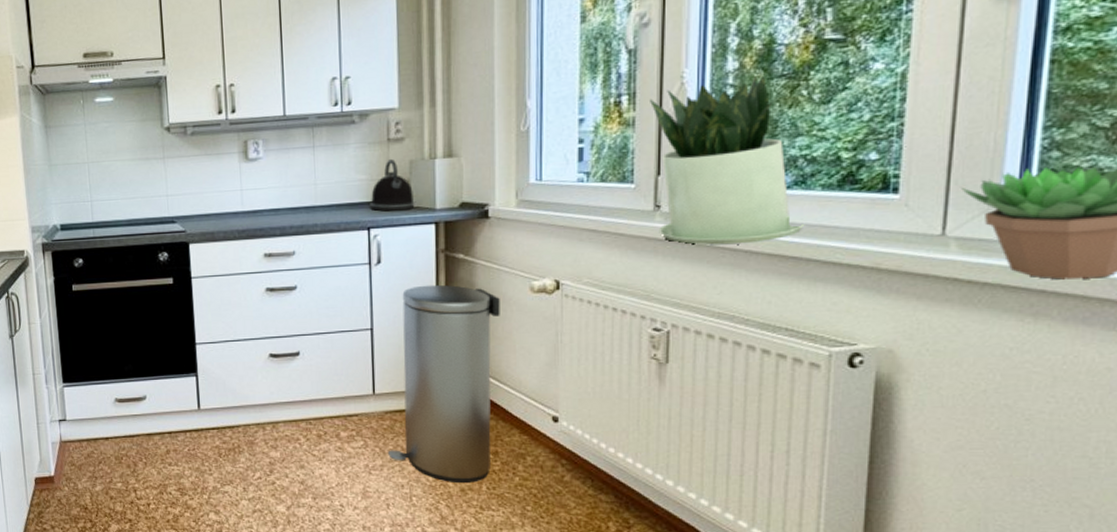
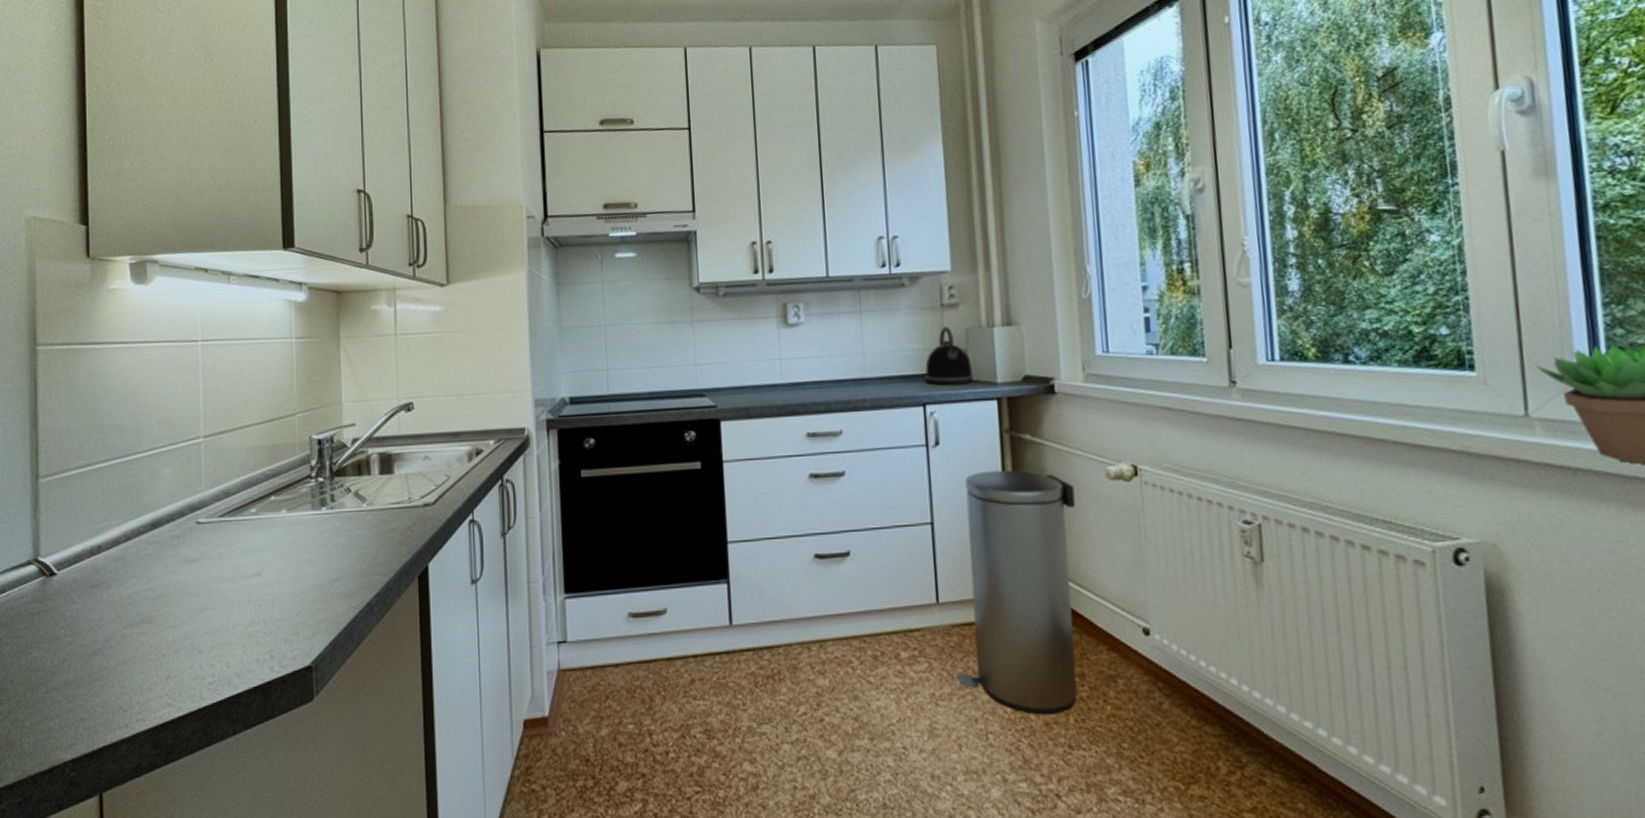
planter: present [650,74,805,245] -> none [1213,244,1387,426]

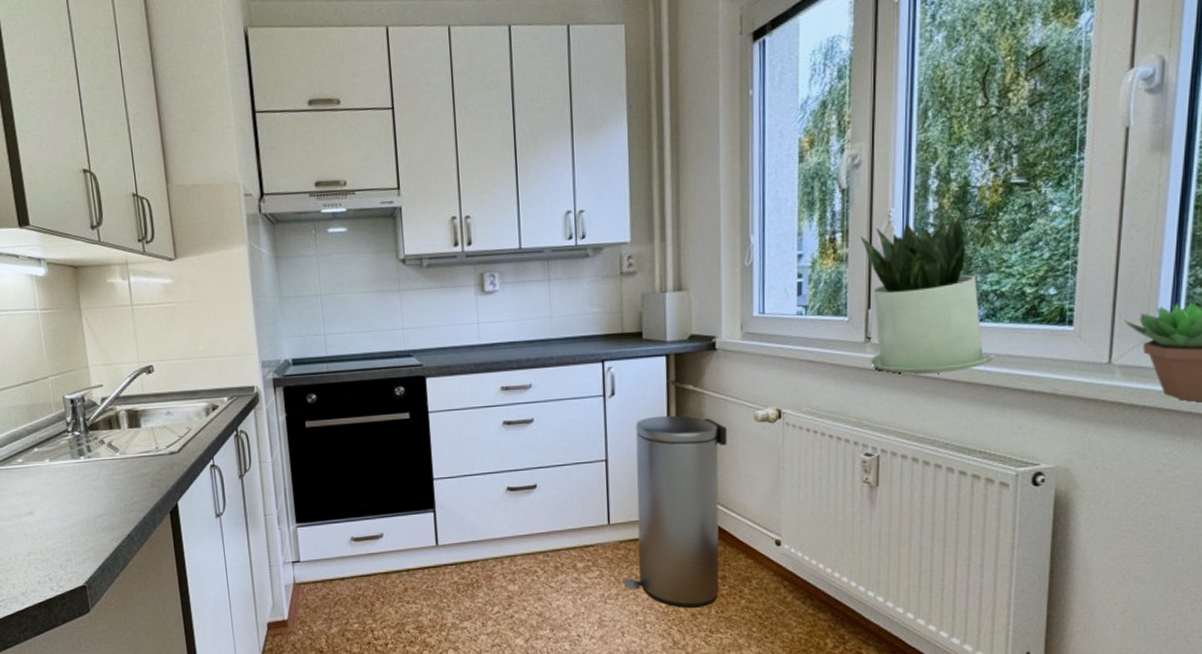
kettle: present [924,326,974,386] -> none [604,291,647,344]
planter: none [1213,244,1387,426] -> present [861,215,995,375]

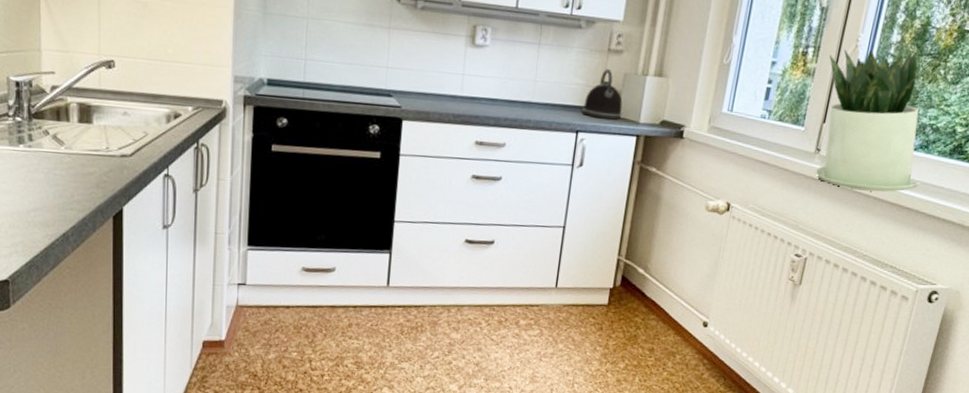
kettle: none [604,291,647,344] -> present [582,68,623,120]
pedal bin: present [623,415,727,608] -> none [560,192,680,374]

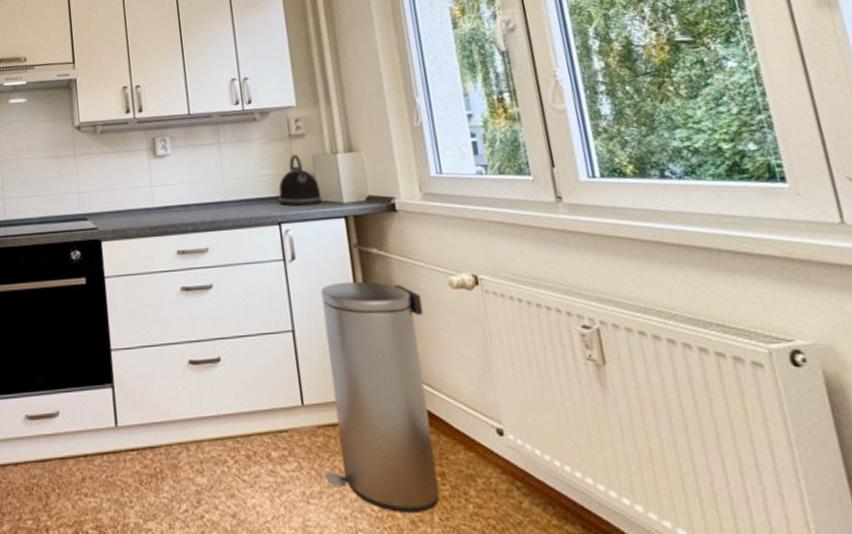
pedal bin: none [560,192,680,374] -> present [320,281,440,512]
planter: present [814,49,921,192] -> none [530,73,706,237]

